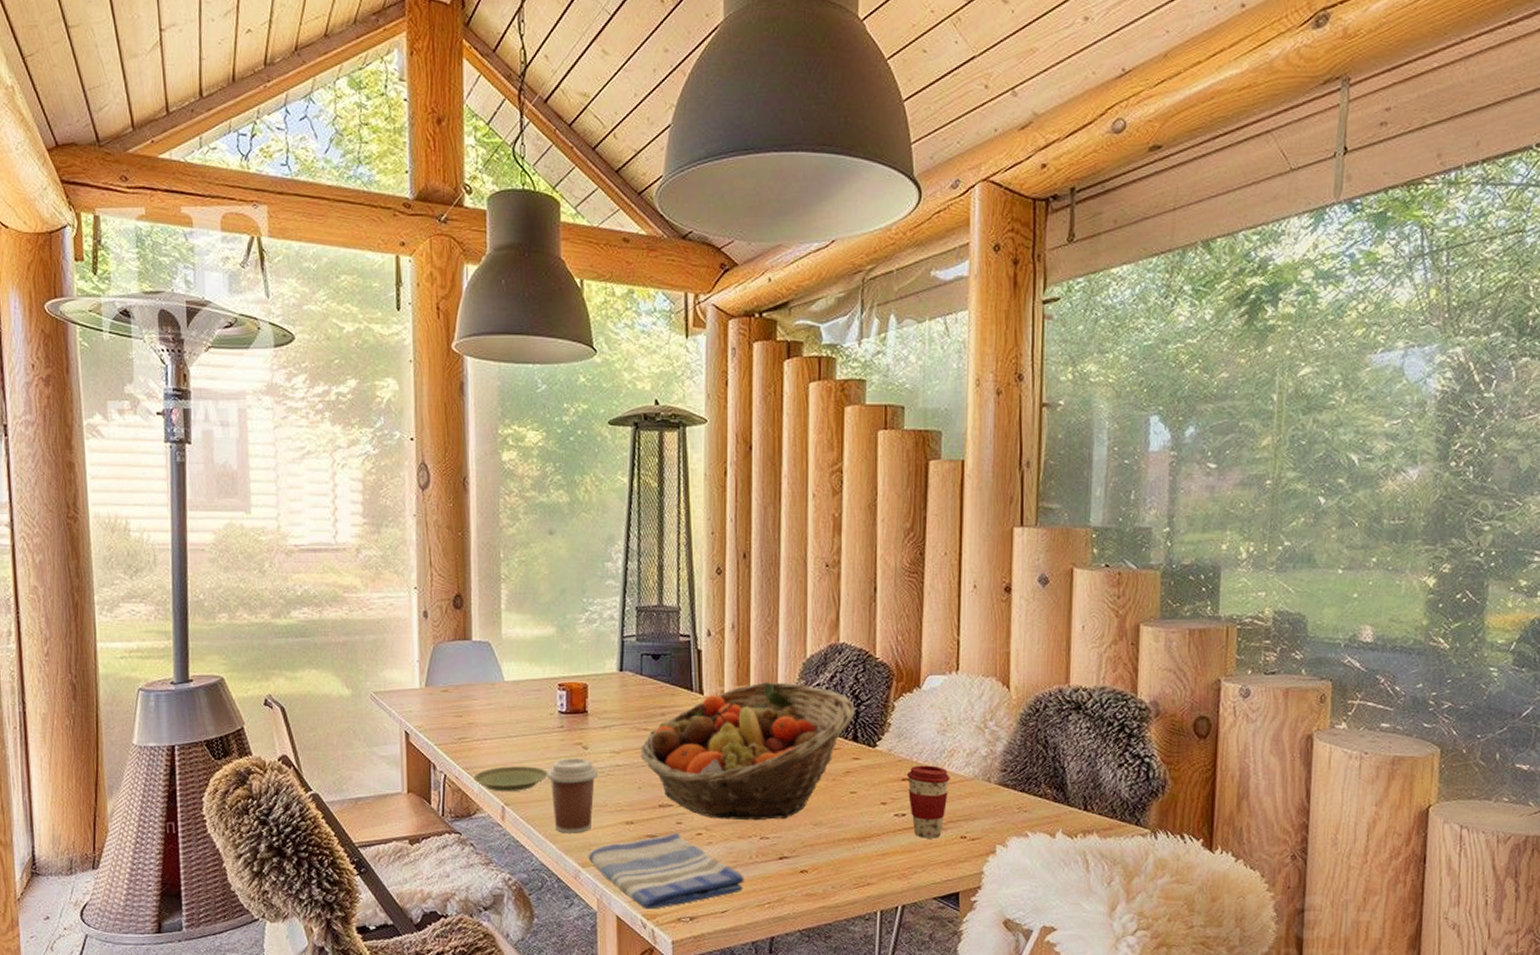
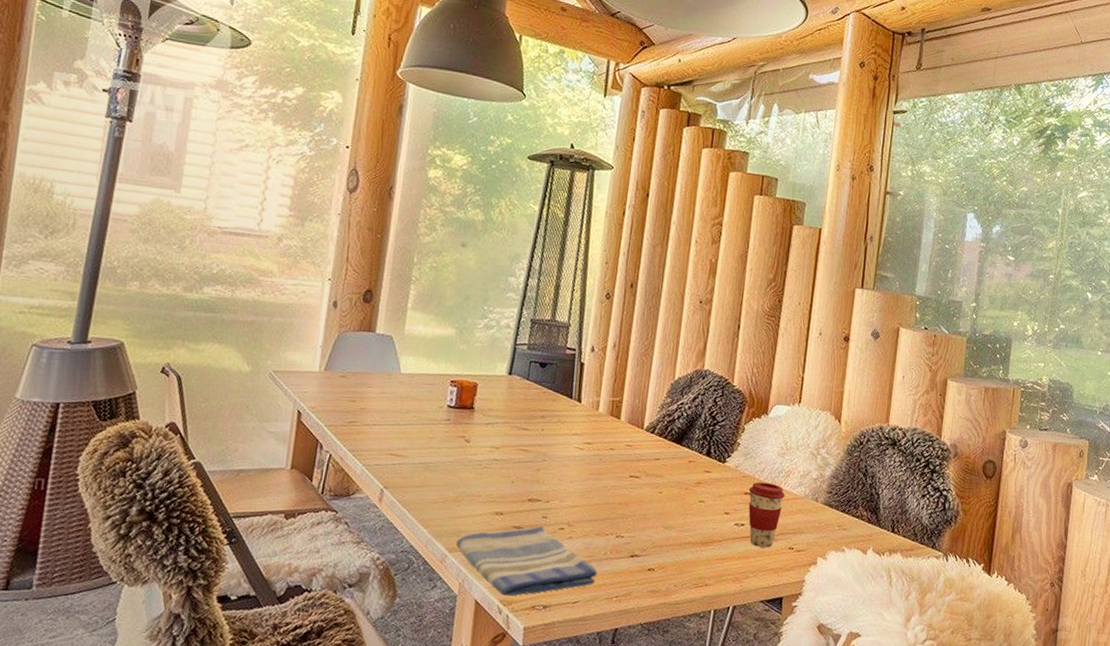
plate: present [473,766,548,792] -> none [357,451,430,476]
coffee cup: present [547,757,597,834] -> none [427,449,476,520]
fruit basket: present [640,682,855,821] -> none [517,396,711,520]

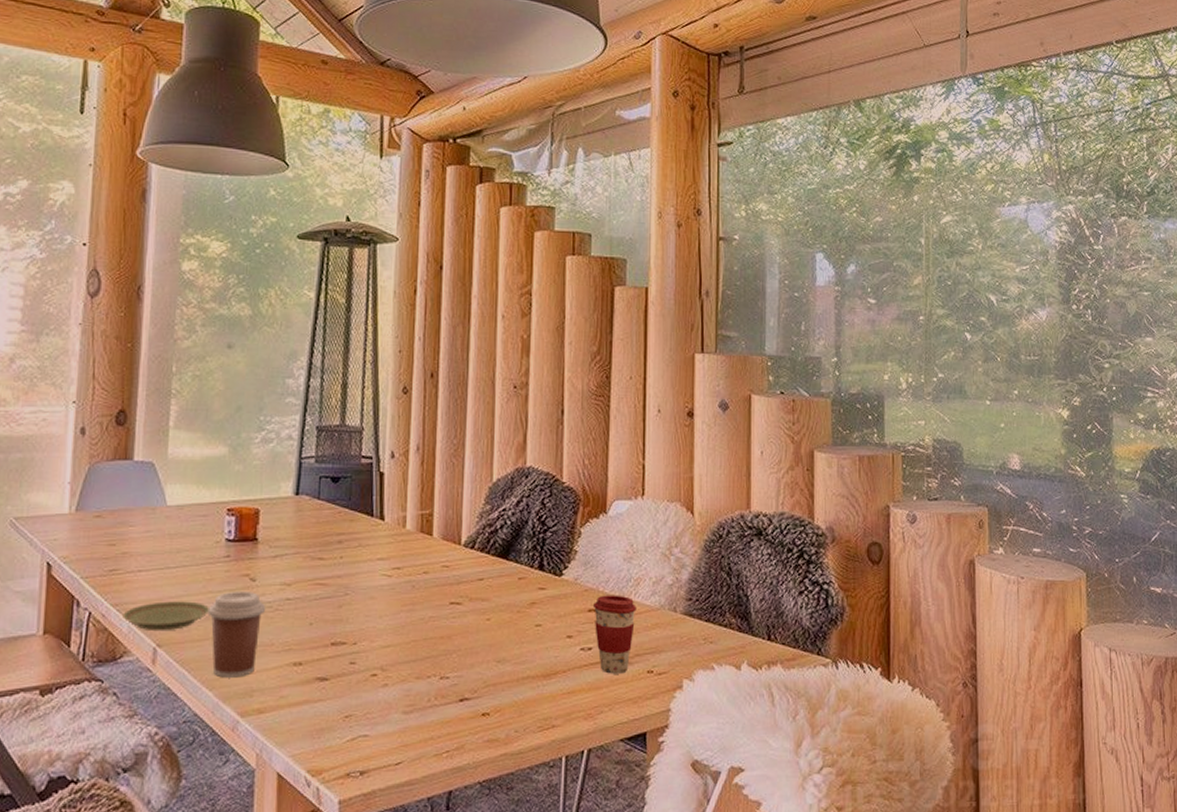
plate: none [357,451,430,476] -> present [123,601,209,632]
coffee cup: none [427,449,476,520] -> present [207,590,265,678]
dish towel: present [456,526,598,596] -> none [248,675,422,764]

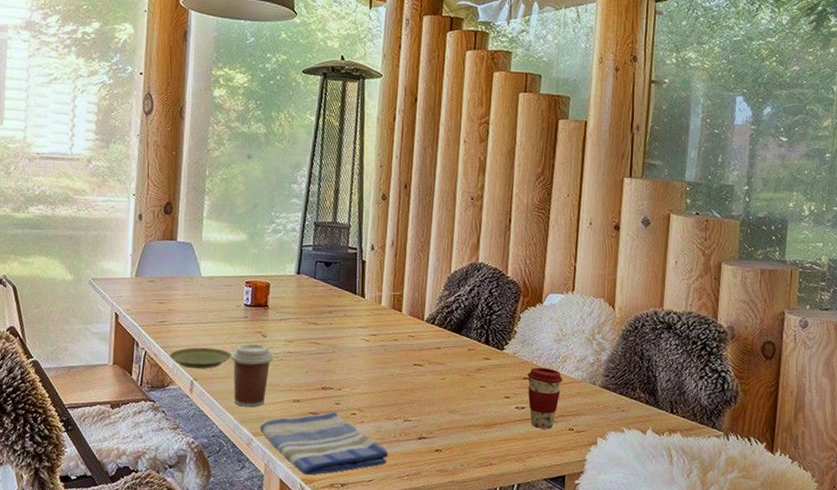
dish towel: none [248,675,422,764] -> present [259,412,389,476]

